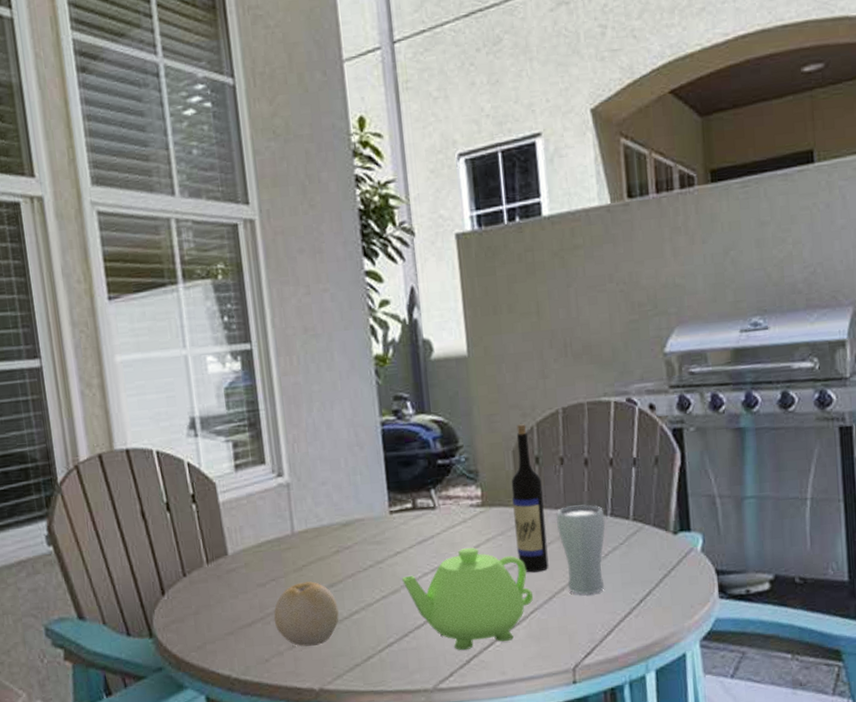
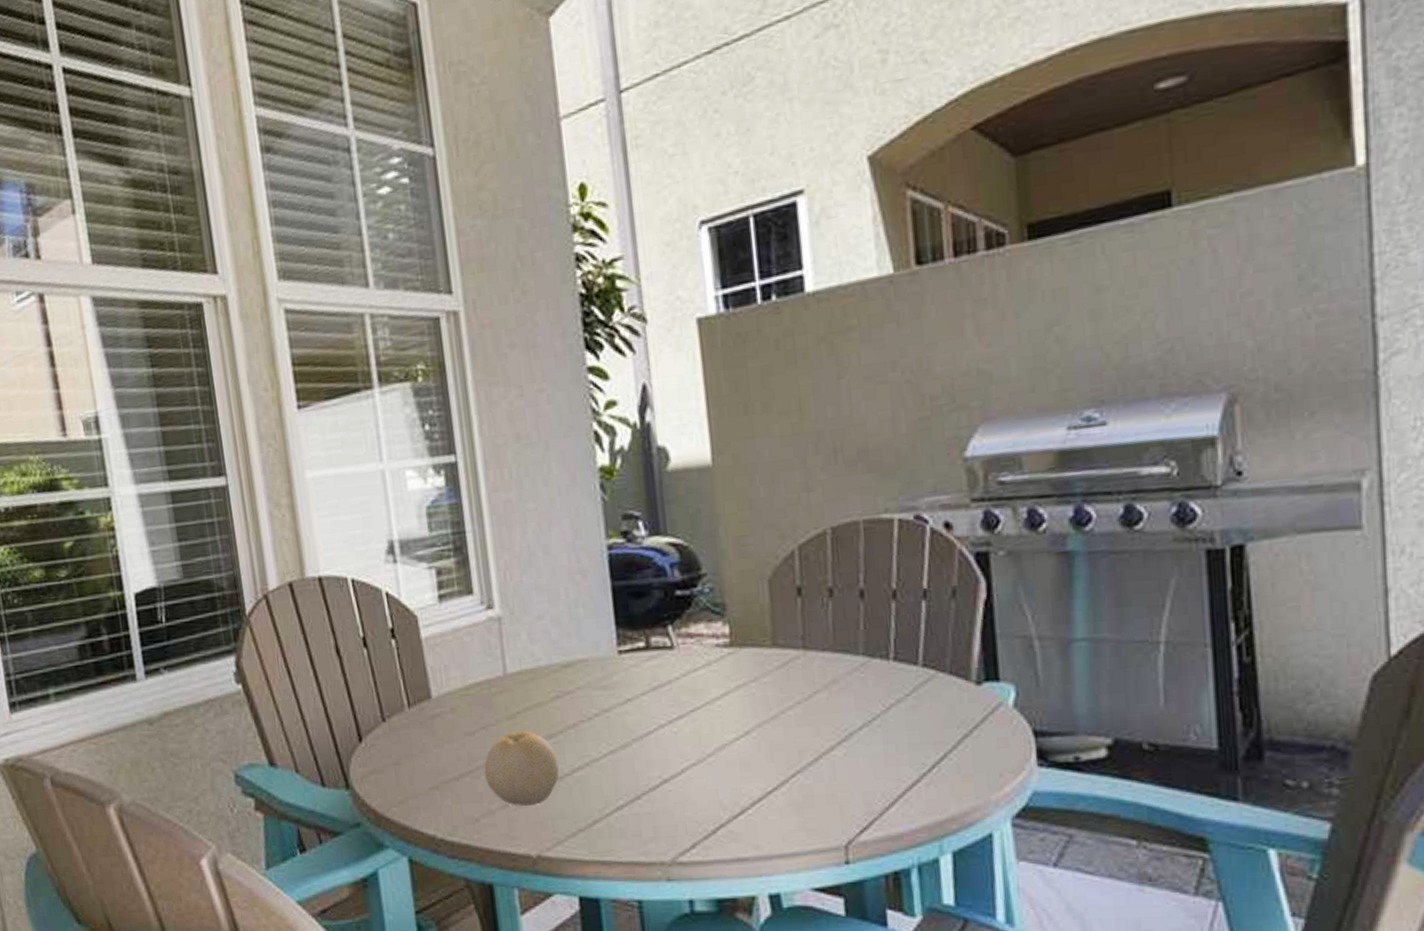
teapot: present [402,548,534,651] -> none [633,696,795,819]
wine bottle: present [511,424,549,573] -> none [766,547,814,728]
drinking glass: present [555,504,606,595] -> none [822,645,888,756]

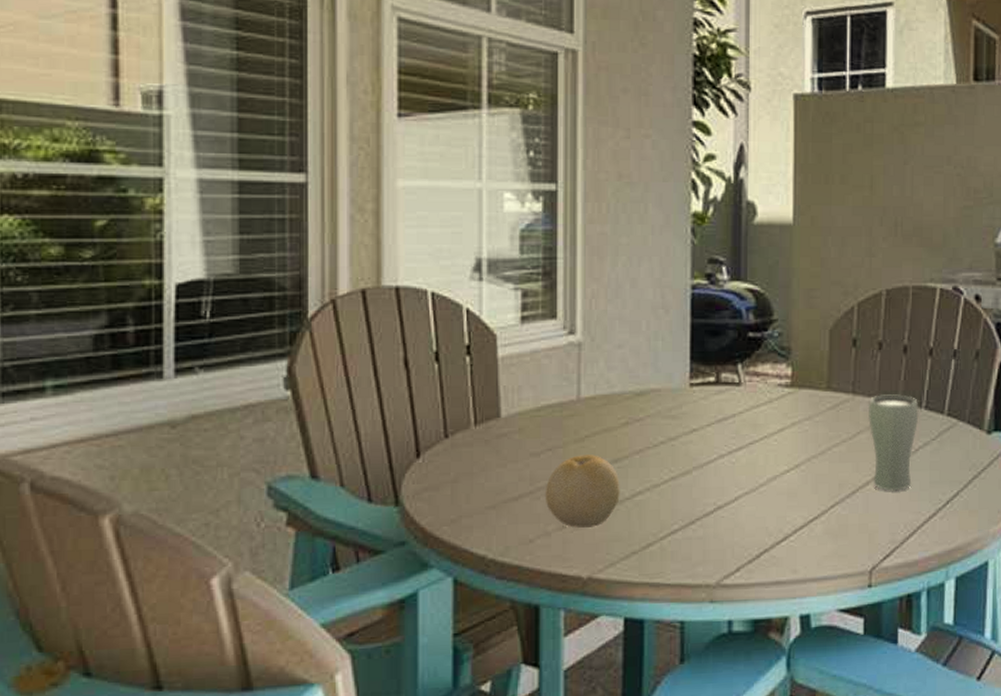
drinking glass: none [822,645,888,756] -> present [867,394,919,491]

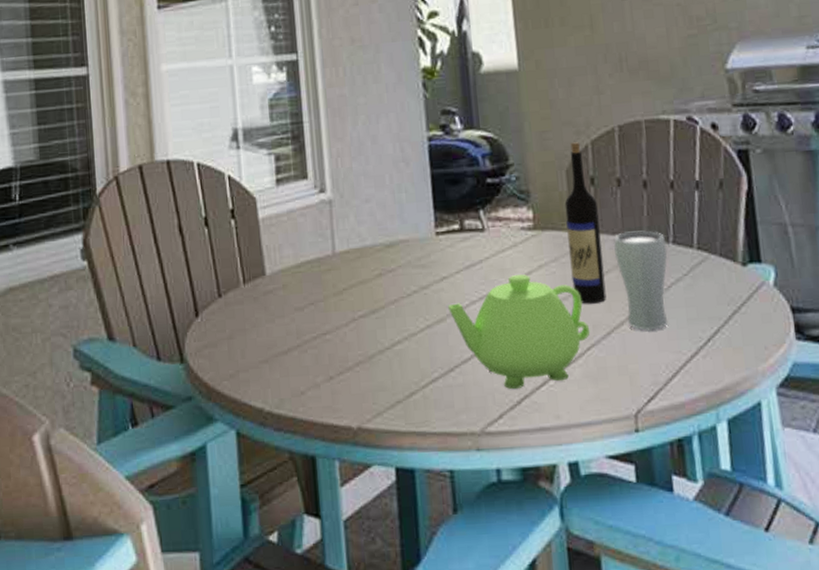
fruit: present [545,455,620,528] -> none [311,307,381,379]
teapot: none [695,431,836,544] -> present [448,274,590,390]
wine bottle: none [824,303,857,463] -> present [564,142,607,304]

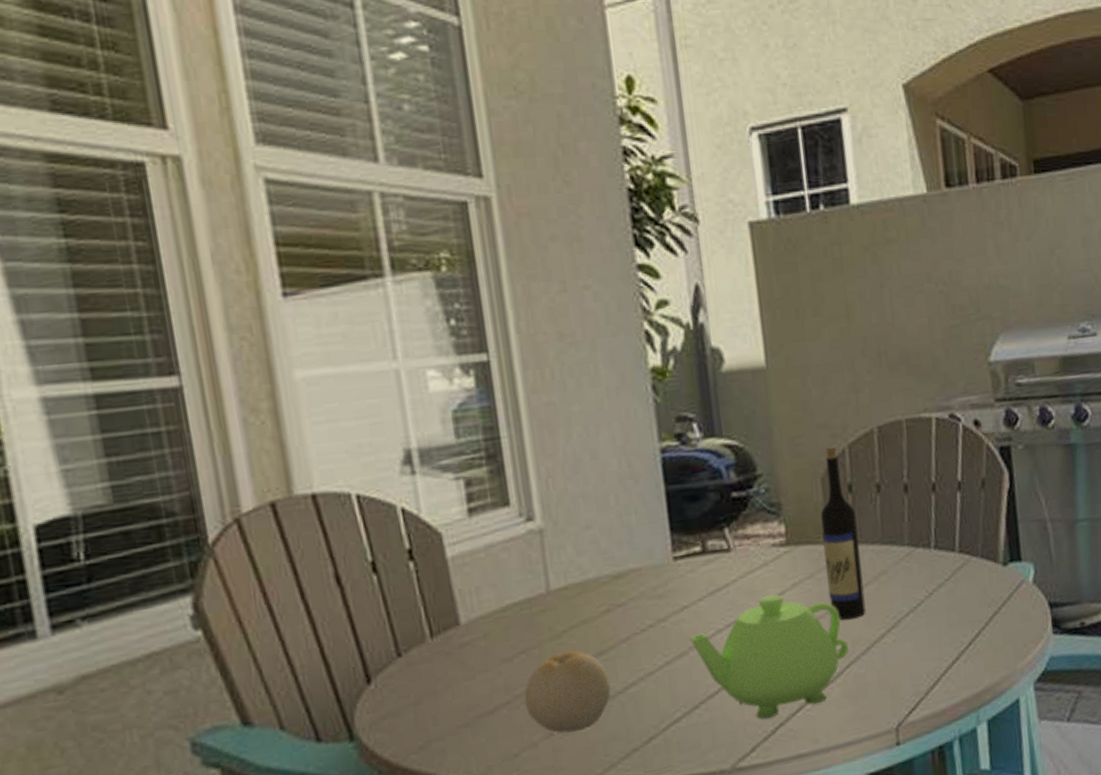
fruit: none [311,307,381,379] -> present [524,650,611,734]
drinking glass: present [613,230,668,331] -> none [872,536,930,641]

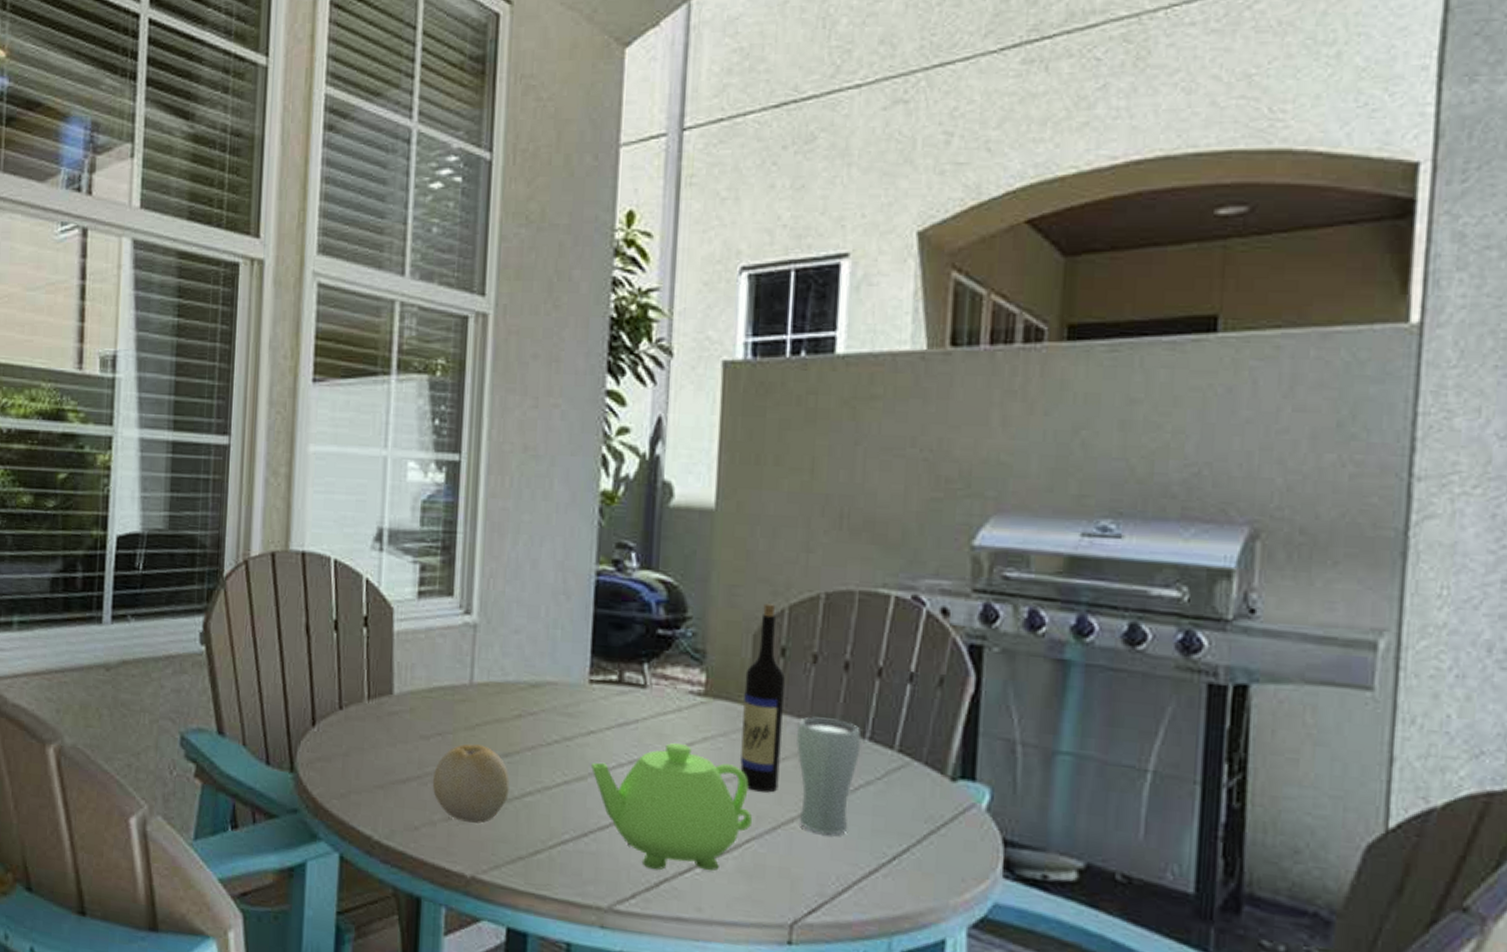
drinking glass: none [872,536,930,641] -> present [796,716,862,835]

